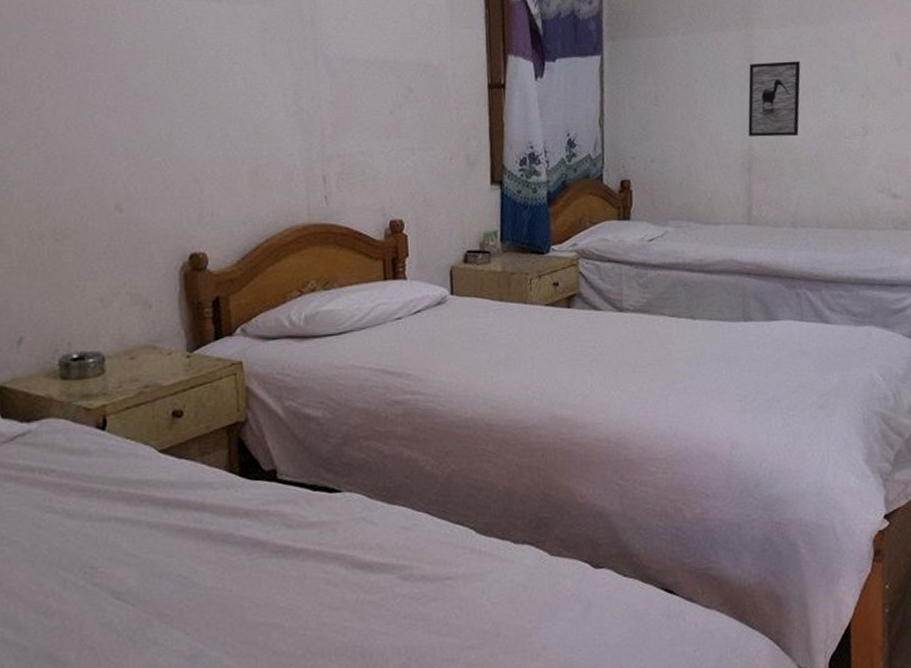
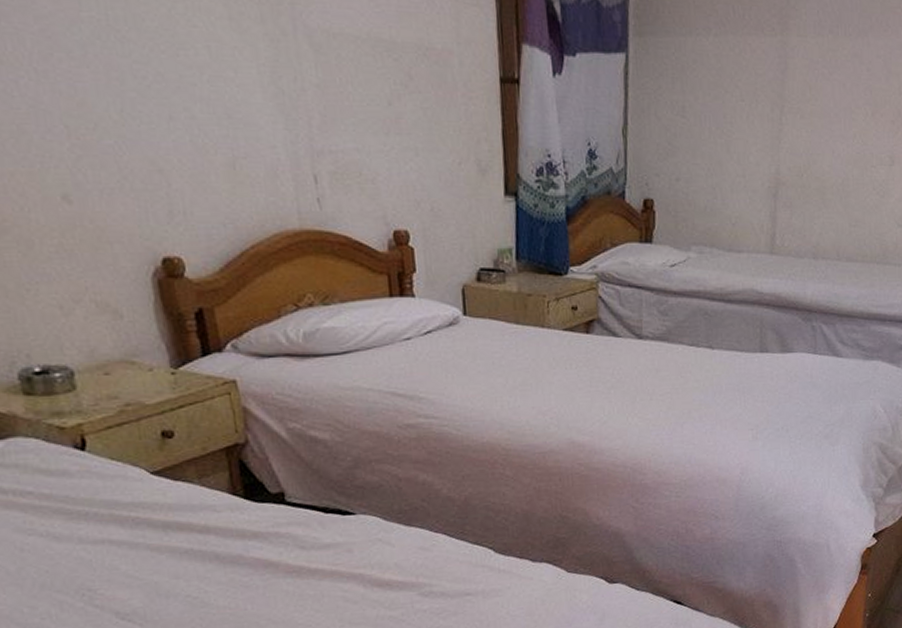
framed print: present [748,61,801,137] -> none [777,76,835,162]

